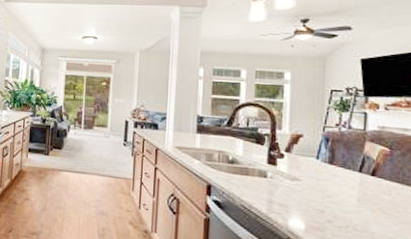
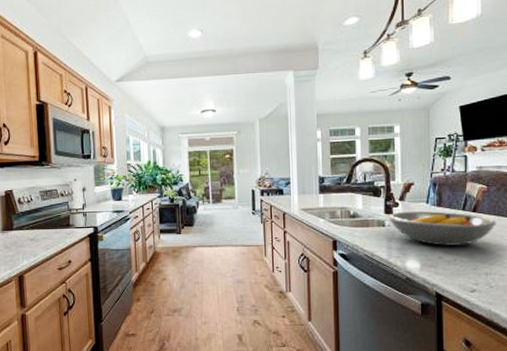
fruit bowl: none [271,164,400,212] -> present [388,211,496,246]

